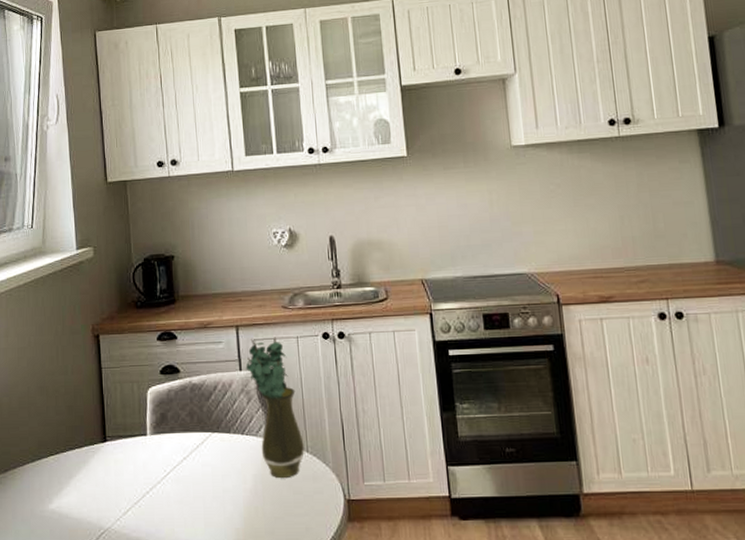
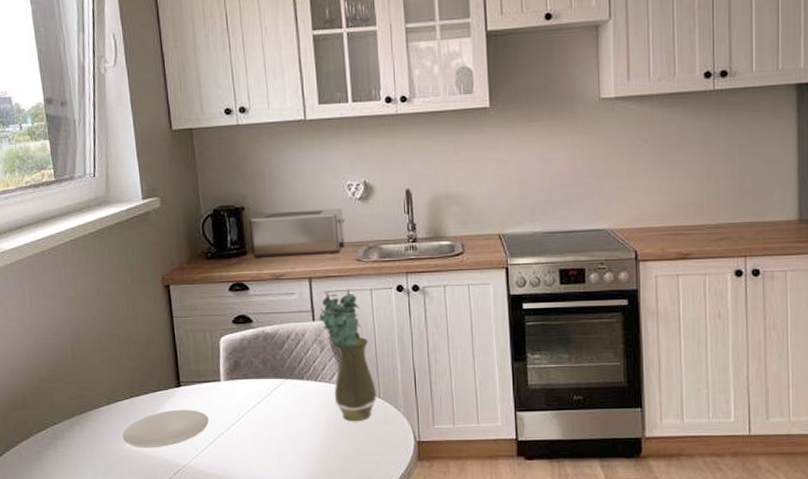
plate: none [45,466,134,510] -> present [122,409,209,448]
toaster: none [177,256,272,306] -> present [248,208,346,258]

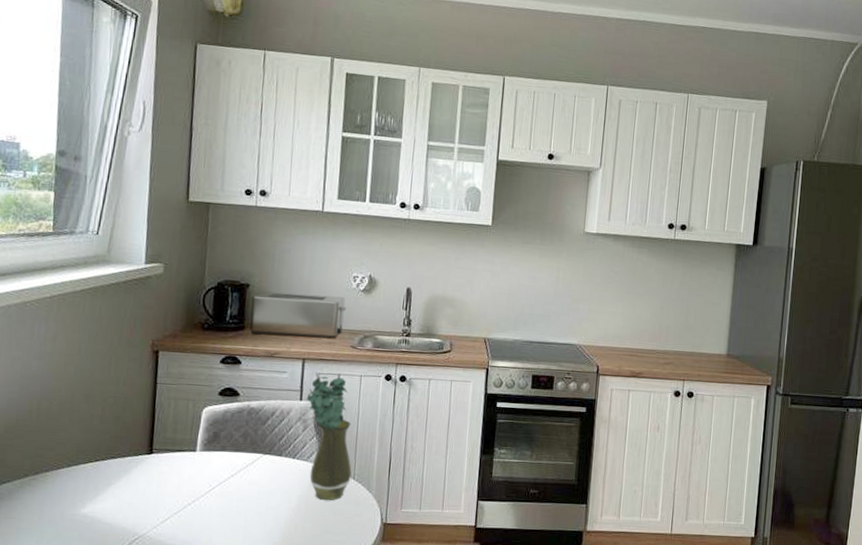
plate: present [122,409,209,448] -> none [78,476,177,515]

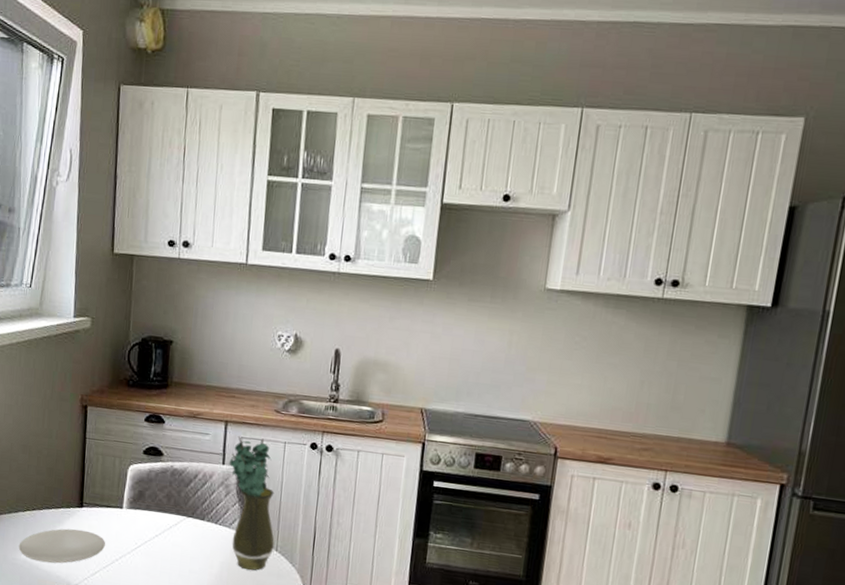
plate: none [78,476,177,515] -> present [18,528,105,564]
toaster: present [249,291,347,339] -> none [173,349,271,402]

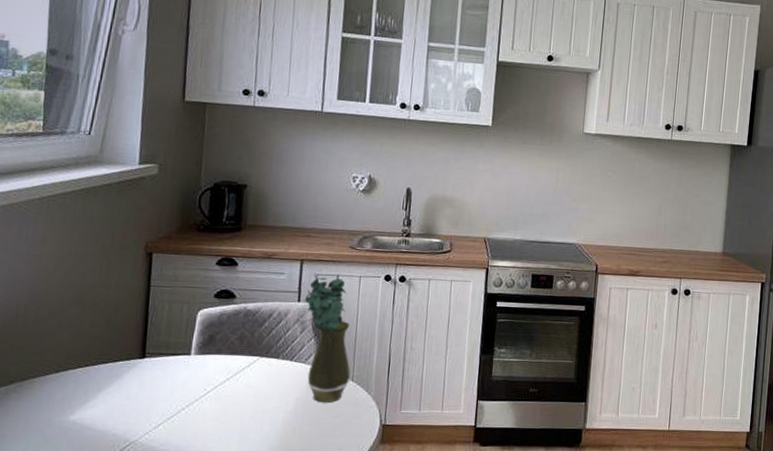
plate: present [18,528,105,564] -> none [66,381,170,422]

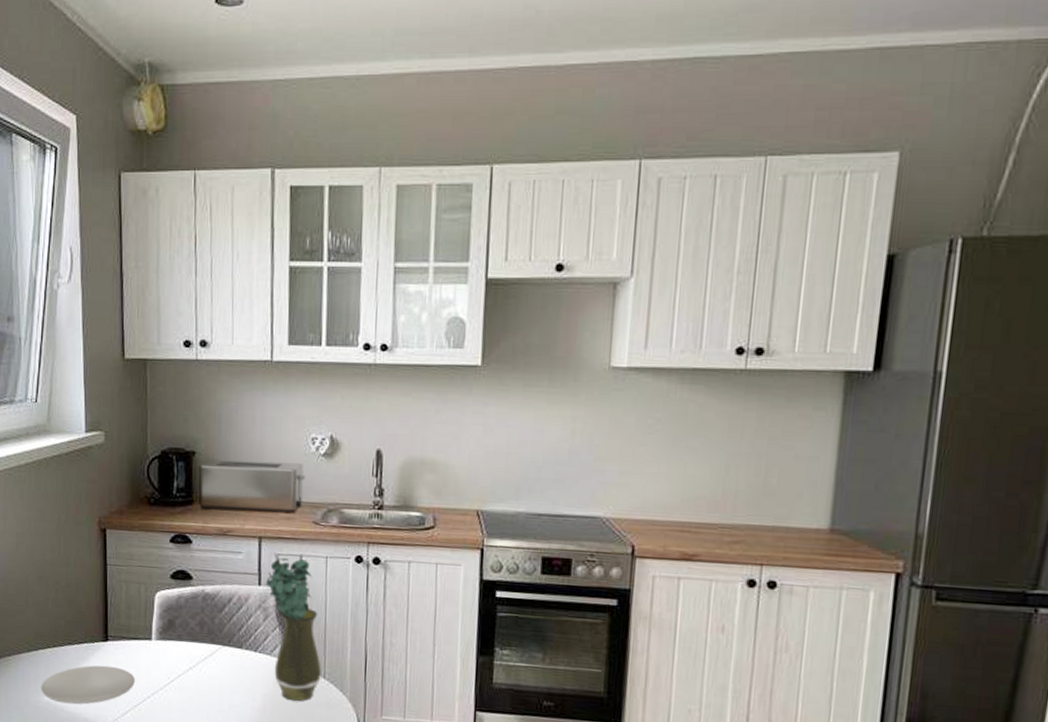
plate: none [66,381,170,422] -> present [41,665,135,705]
toaster: none [246,192,346,240] -> present [198,459,306,514]

